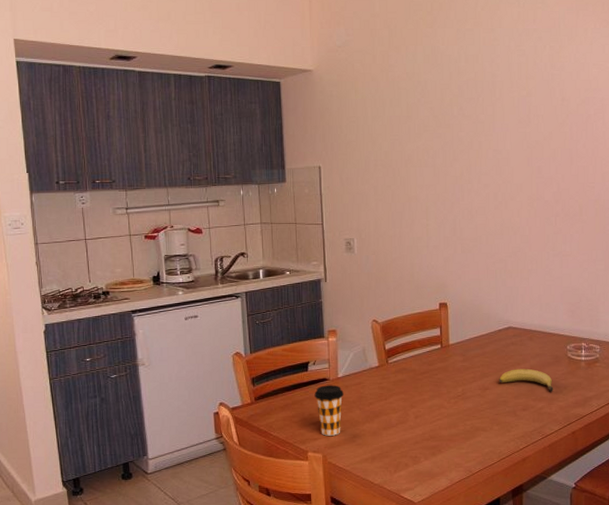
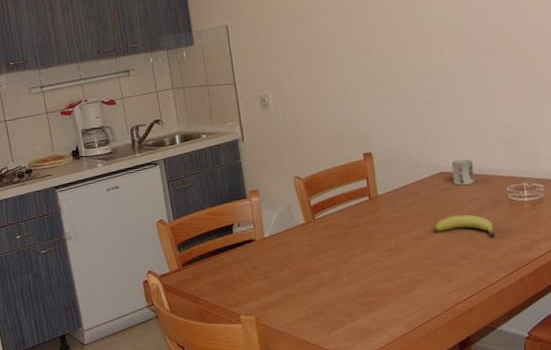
coffee cup: present [314,385,344,436] -> none [241,245,272,298]
cup: none [519,316,539,341] -> present [451,159,474,186]

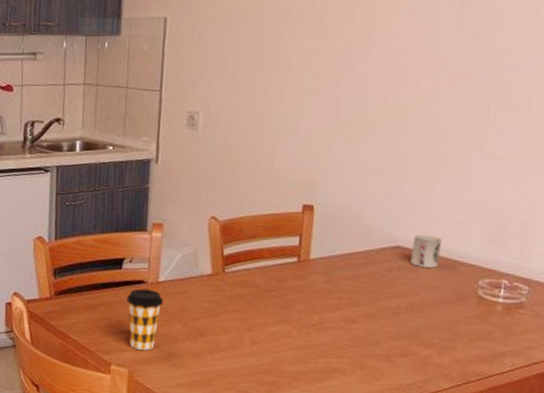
coffee cup: none [241,245,272,298] -> present [126,288,163,351]
fruit: present [434,214,496,238] -> none [371,301,450,338]

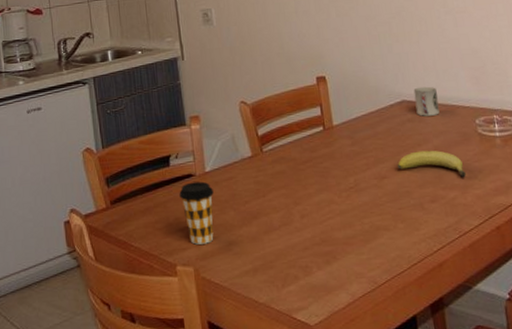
fruit: none [371,301,450,338] -> present [397,150,467,178]

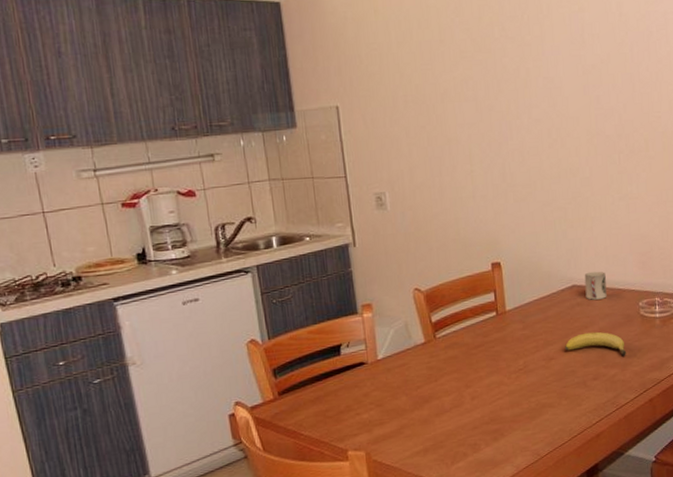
coffee cup: present [179,181,214,245] -> none [350,369,386,430]

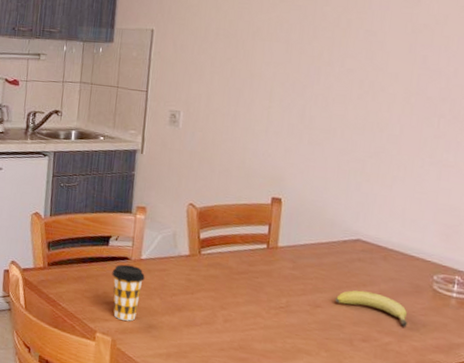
coffee cup: none [350,369,386,430] -> present [112,264,145,321]
cup: present [584,271,607,300] -> none [370,230,398,262]

